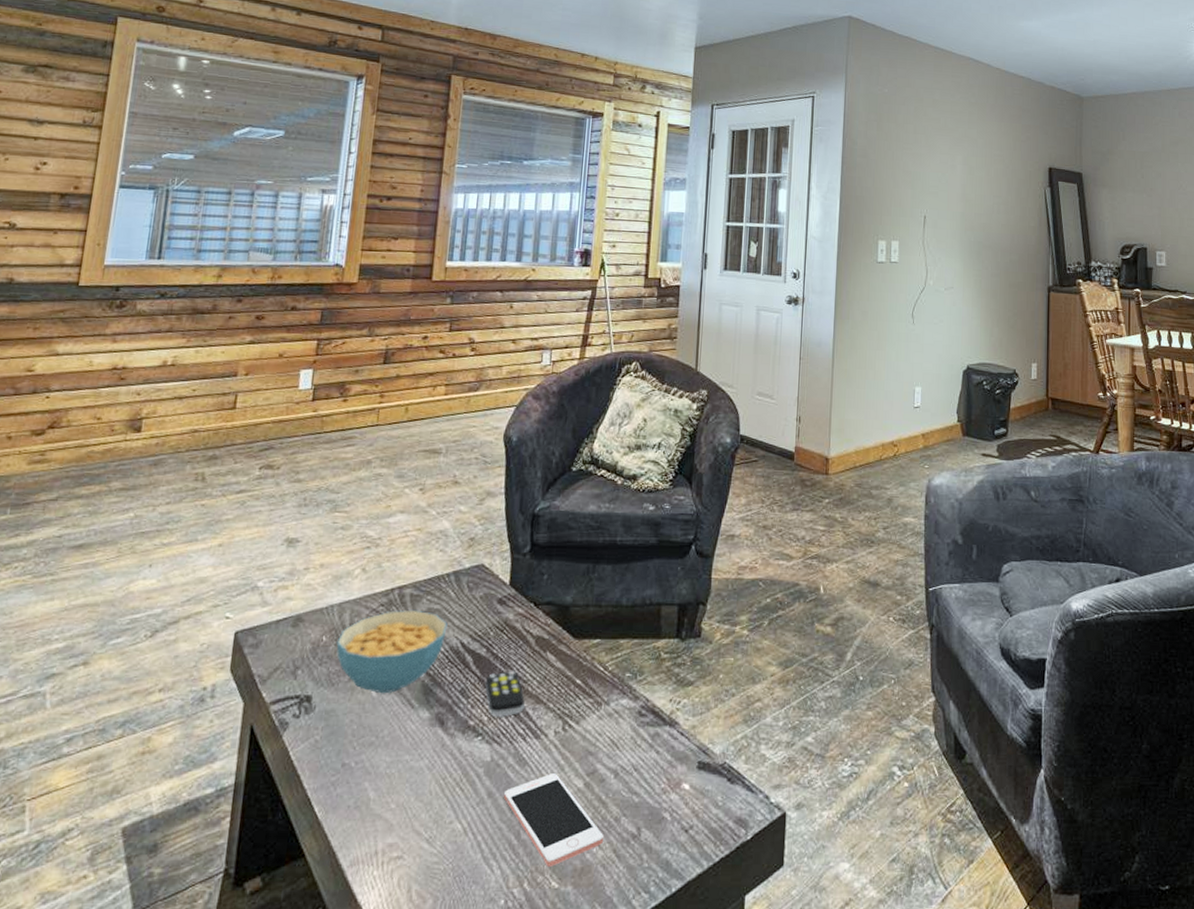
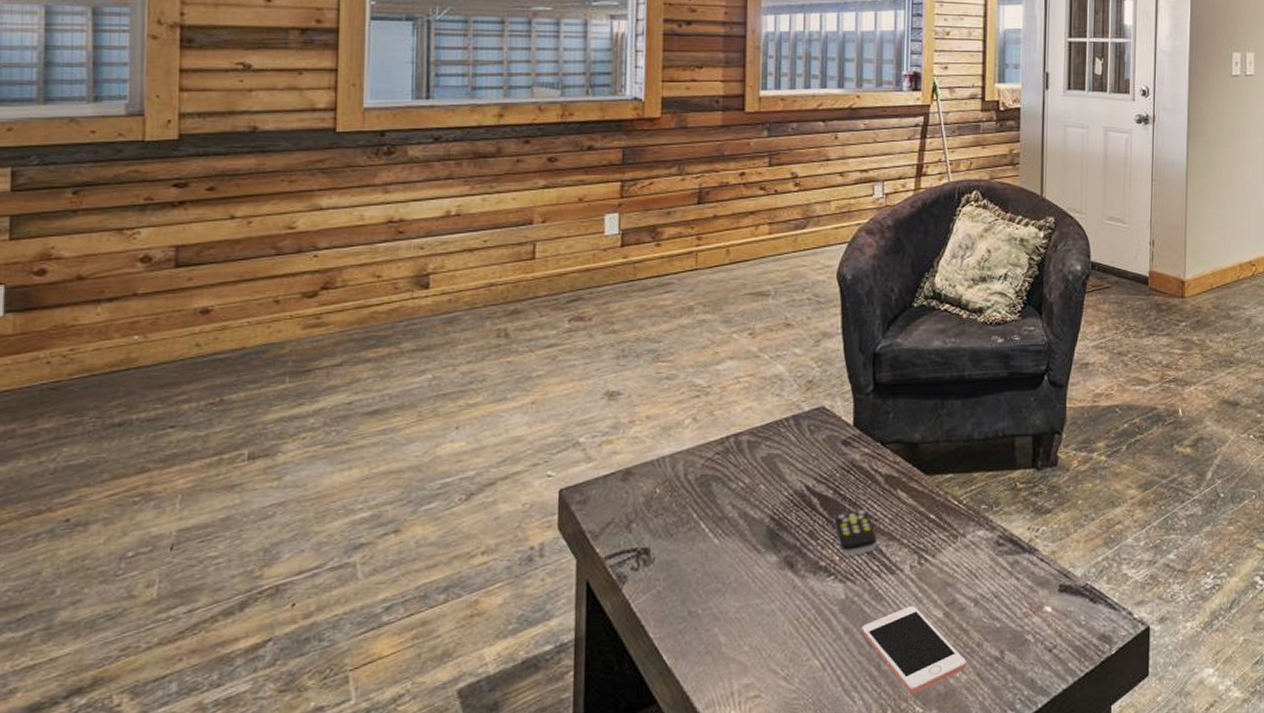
cereal bowl: present [336,609,448,694] -> none [671,456,790,542]

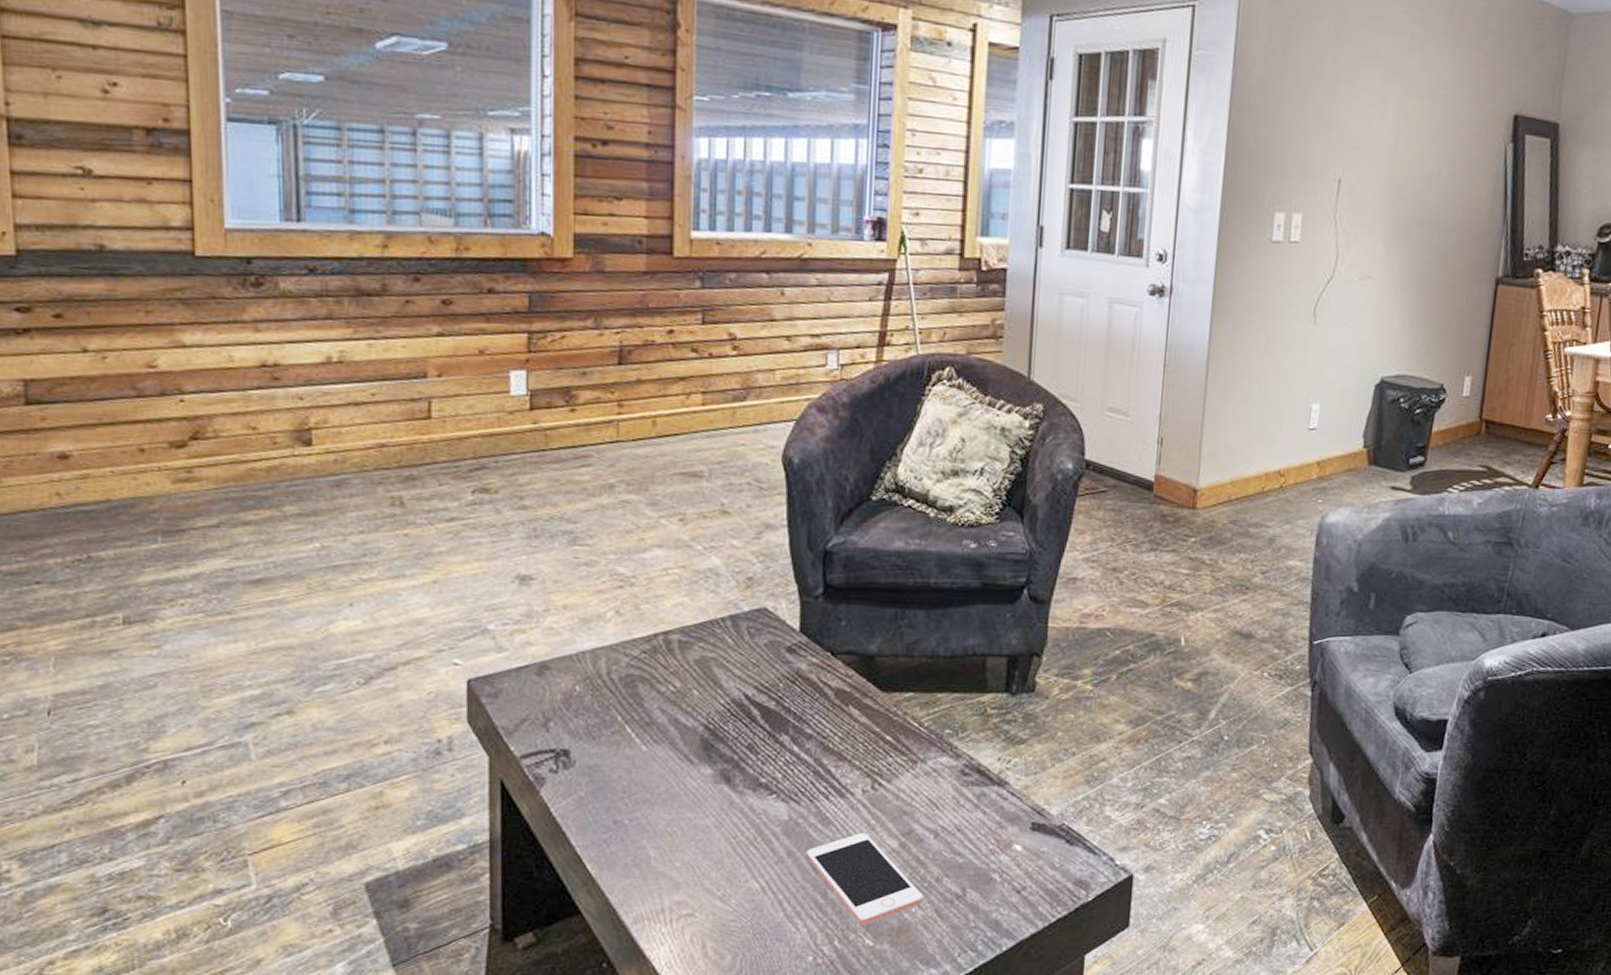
remote control: present [834,510,877,556] -> none [776,726,825,774]

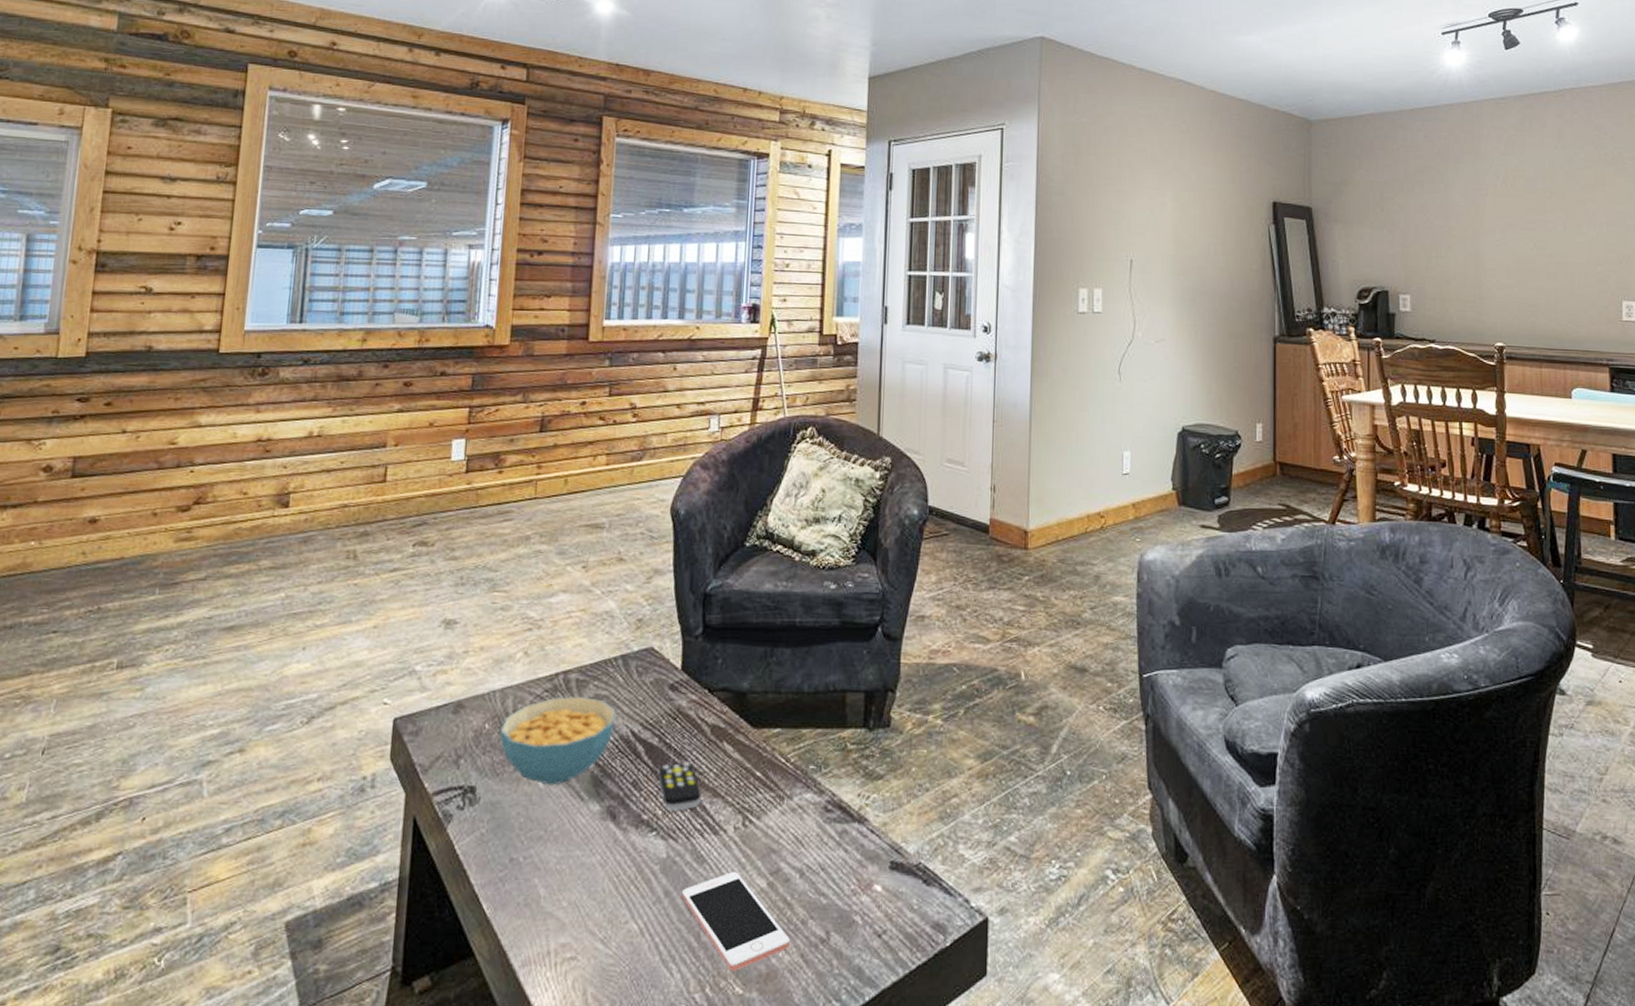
cereal bowl: none [593,657,726,749] -> present [500,695,616,786]
remote control: none [776,726,825,774] -> present [658,762,701,811]

